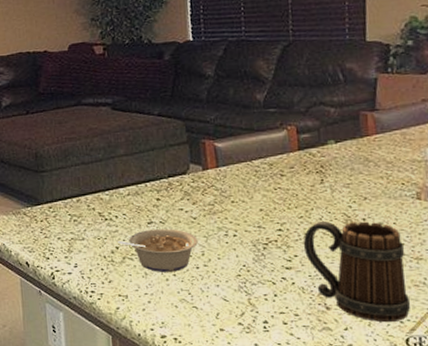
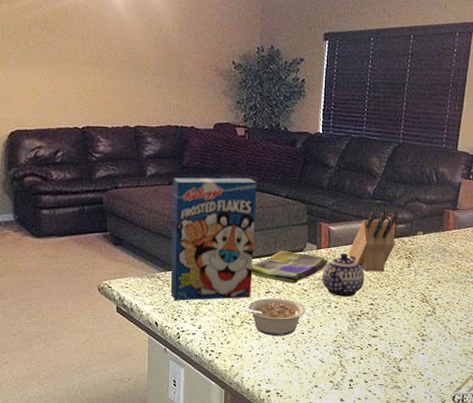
cereal box: none [30,98,131,238] -> present [170,177,257,301]
dish towel: none [127,175,219,212] -> present [251,251,328,284]
teapot: none [212,172,267,224] -> present [322,253,365,298]
knife block: none [242,117,301,192] -> present [348,208,399,272]
mug: present [303,220,411,323] -> none [388,298,462,383]

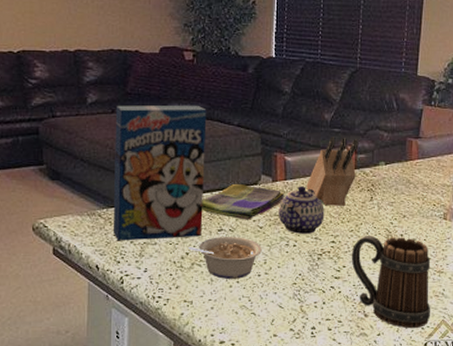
mug: none [388,298,462,383] -> present [351,235,431,329]

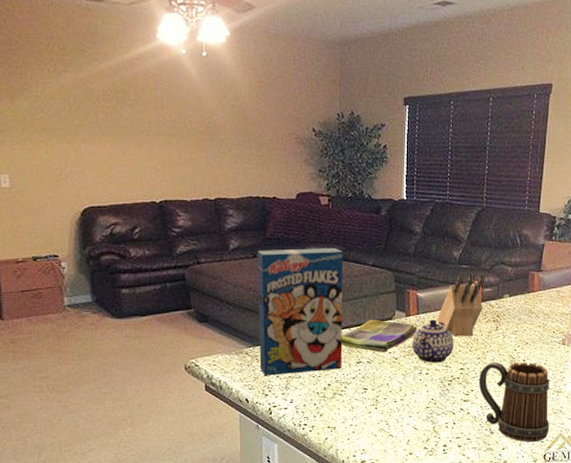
legume: present [187,237,262,279] -> none [329,368,397,406]

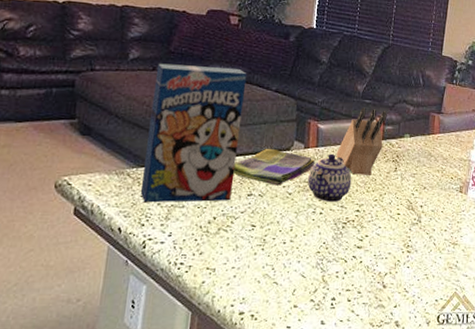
mug: present [478,361,550,443] -> none [373,205,446,301]

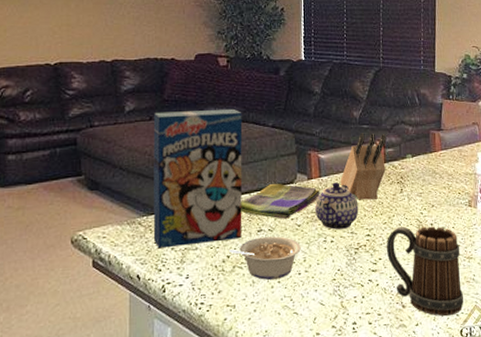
legume: none [215,202,289,246] -> present [228,236,301,280]
mug: none [373,205,446,301] -> present [386,226,464,317]

